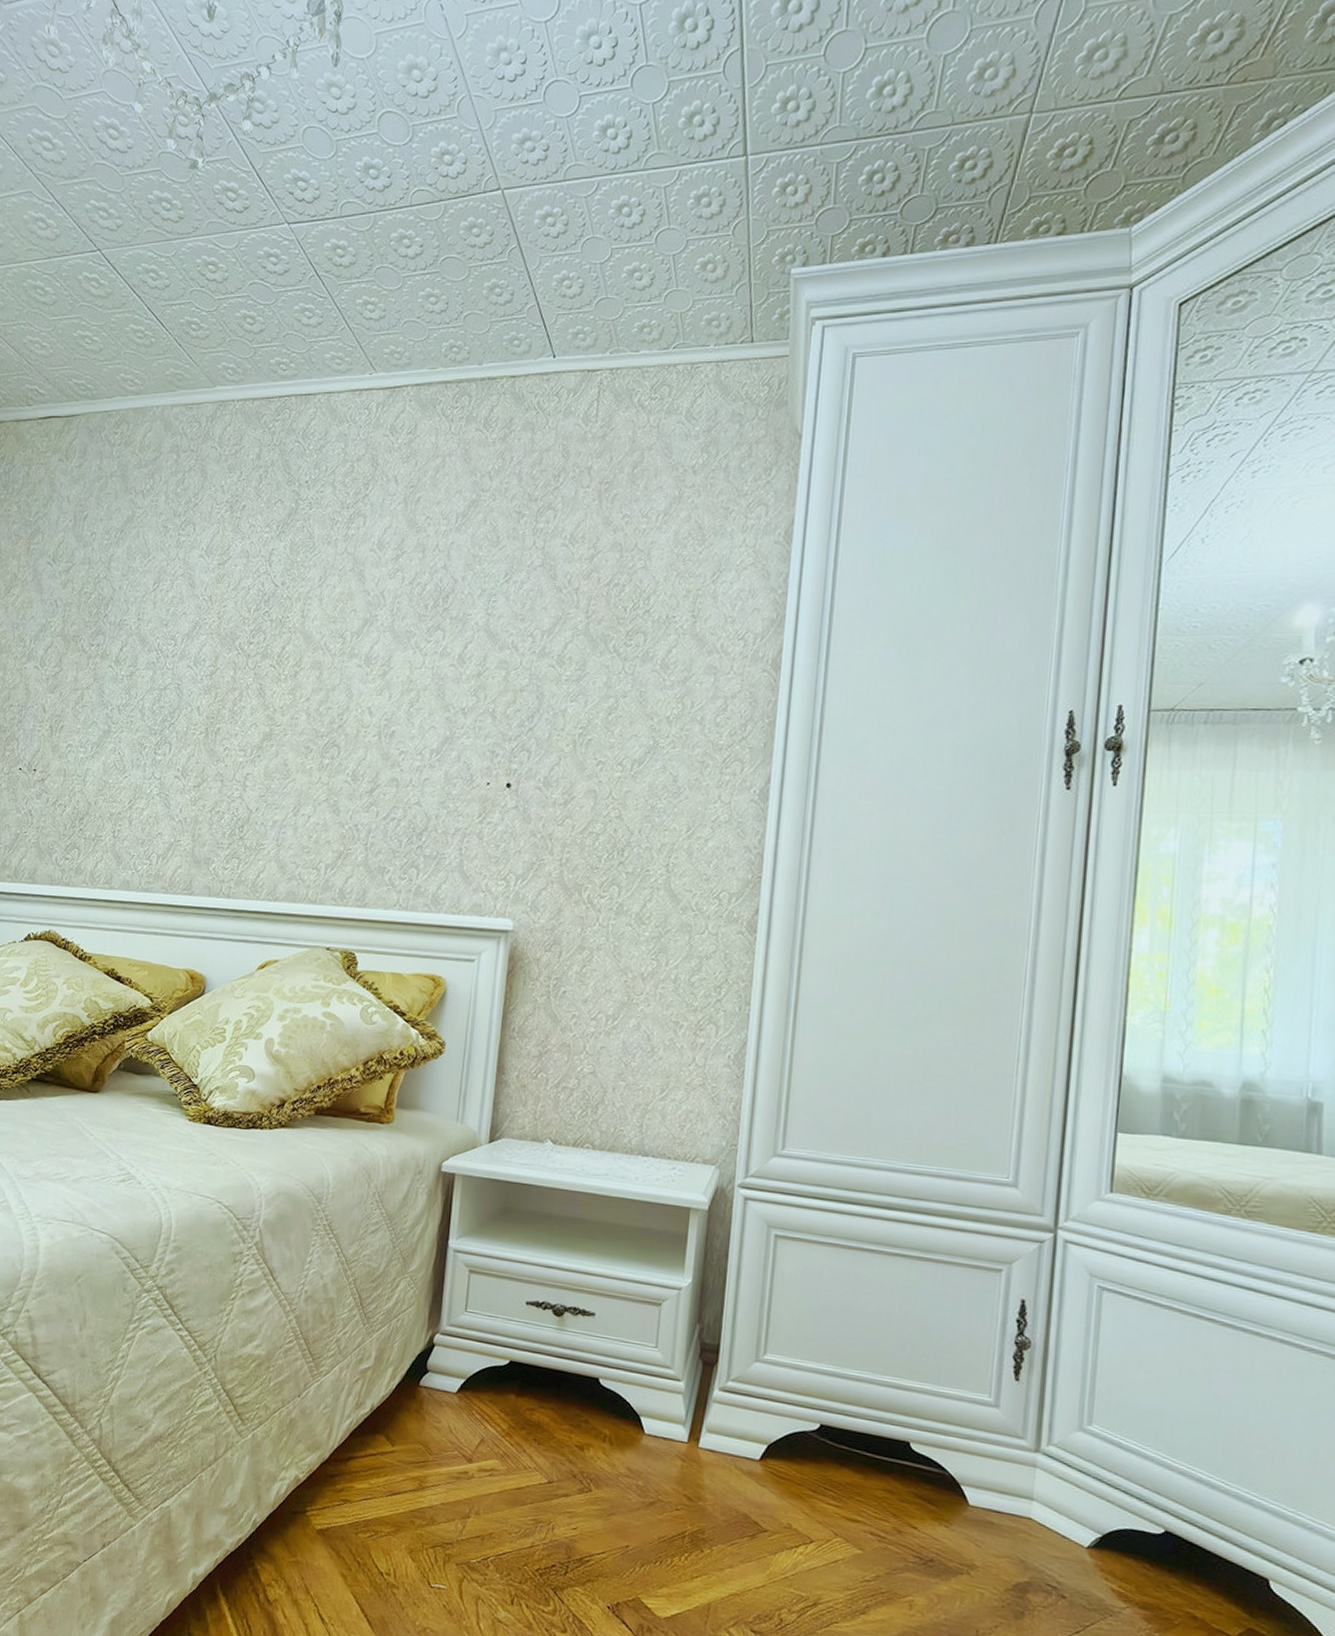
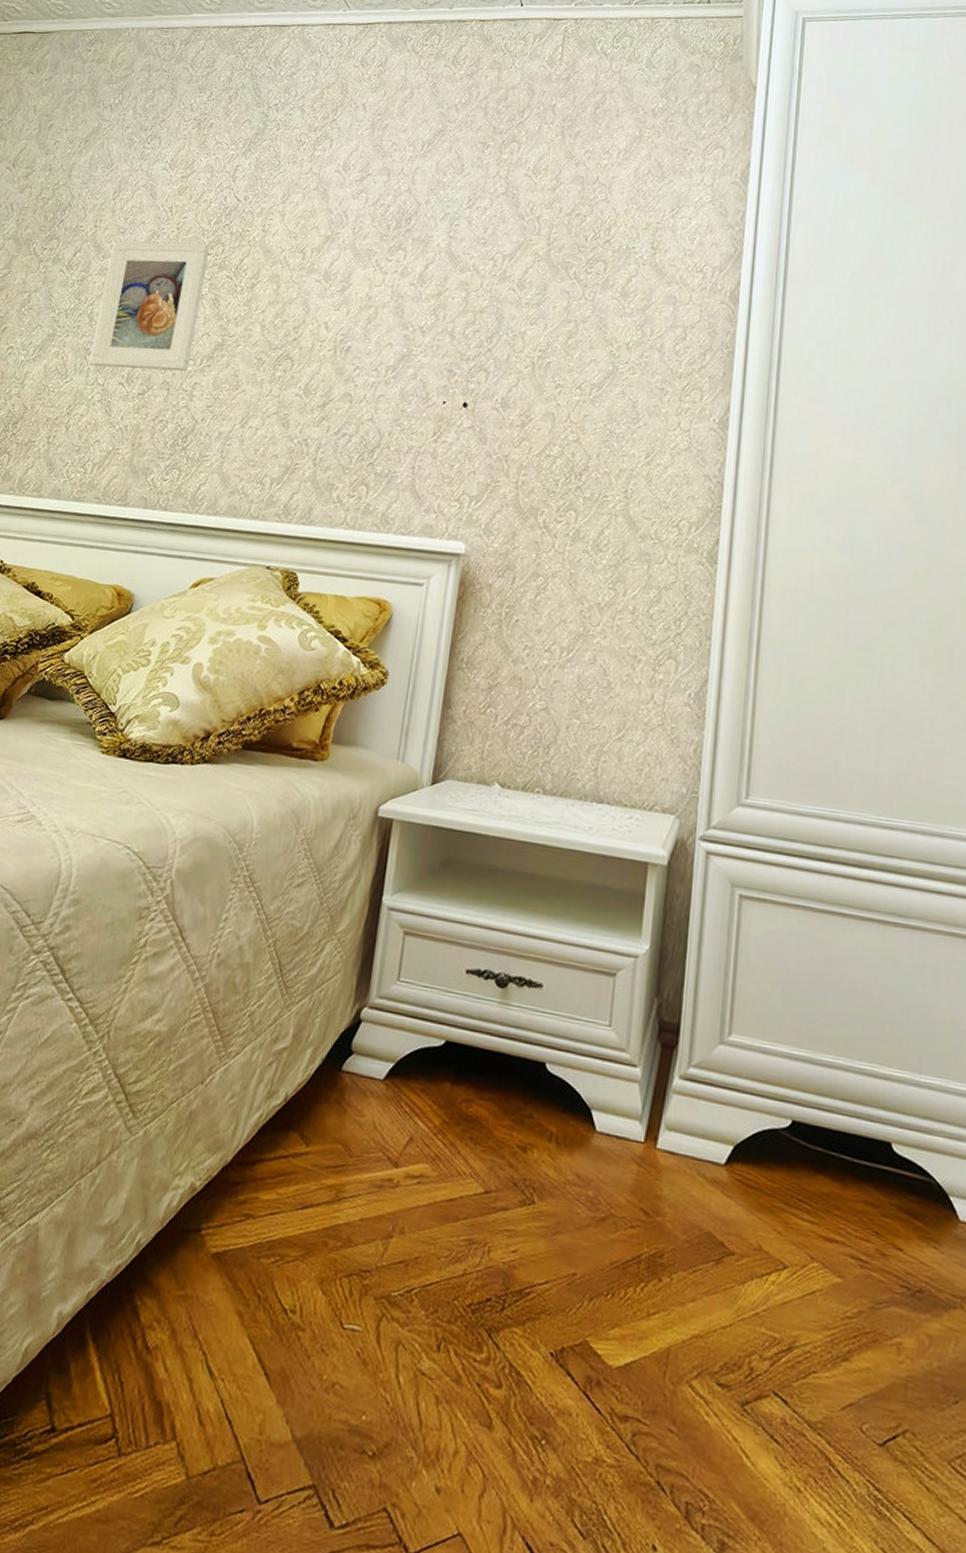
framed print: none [145,632,252,763] -> present [89,241,210,372]

